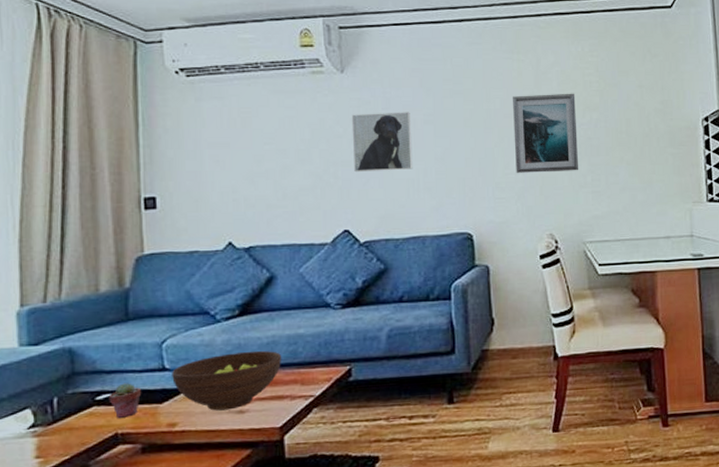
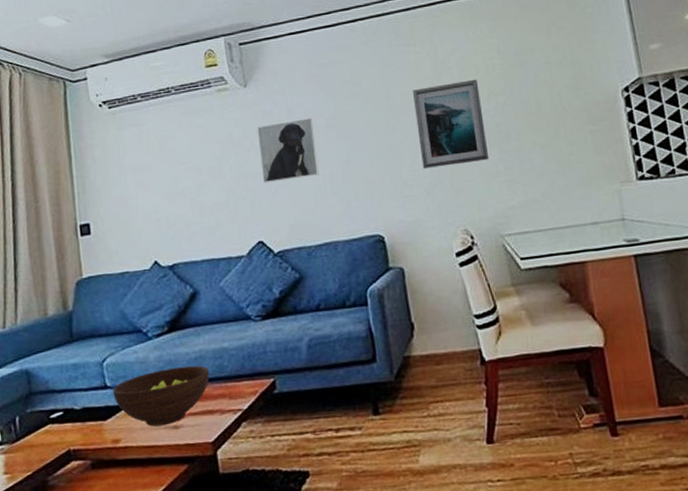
potted succulent: present [108,383,141,419] -> none [60,401,88,436]

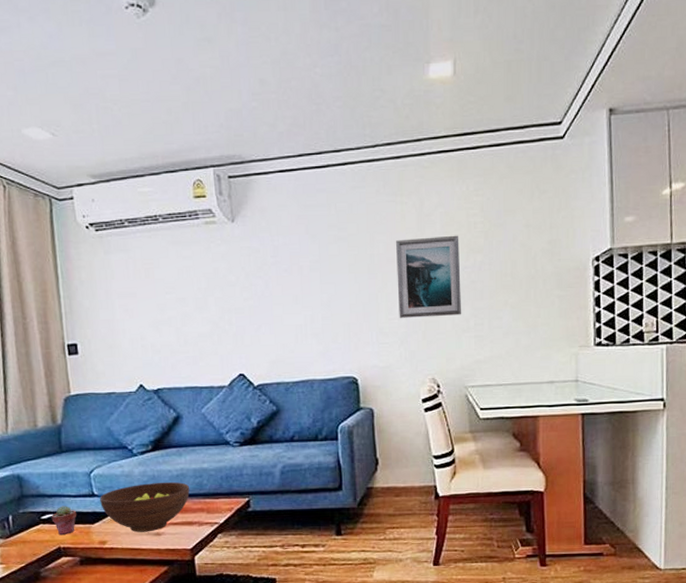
potted succulent: none [60,401,88,436] -> present [51,506,76,536]
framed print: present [257,118,319,183] -> none [243,259,301,319]

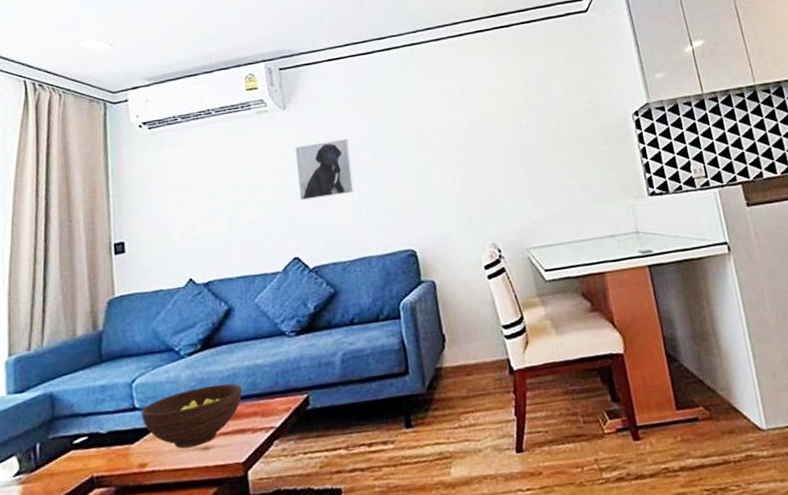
potted succulent: present [51,506,76,536] -> none [85,424,114,462]
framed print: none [243,259,301,319] -> present [295,139,355,201]
wall art: present [395,235,462,319] -> none [442,103,515,187]

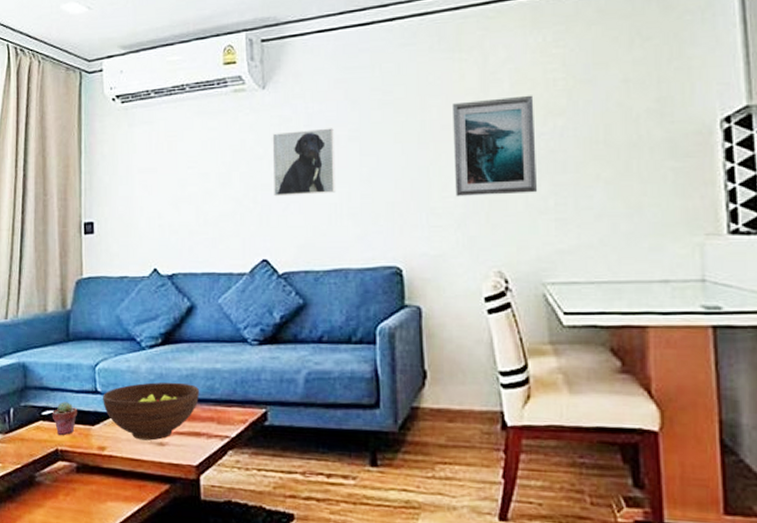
potted succulent: none [85,424,114,462] -> present [52,401,77,436]
wall art: none [442,103,515,187] -> present [451,95,538,197]

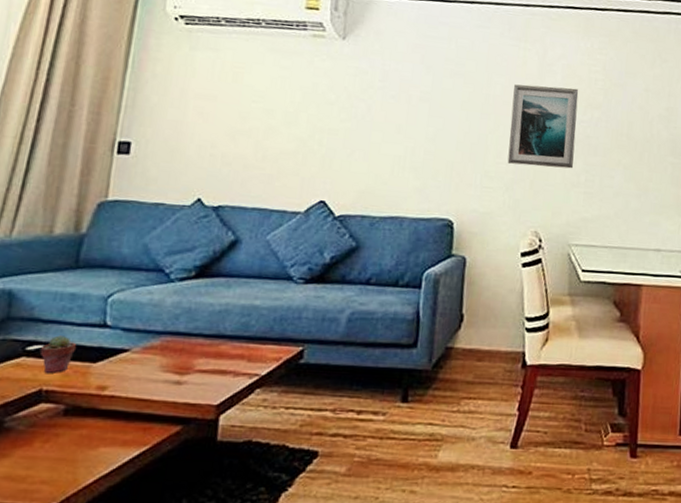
fruit bowl: present [103,382,200,441] -> none [111,317,233,379]
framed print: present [272,128,336,197] -> none [340,82,407,146]

